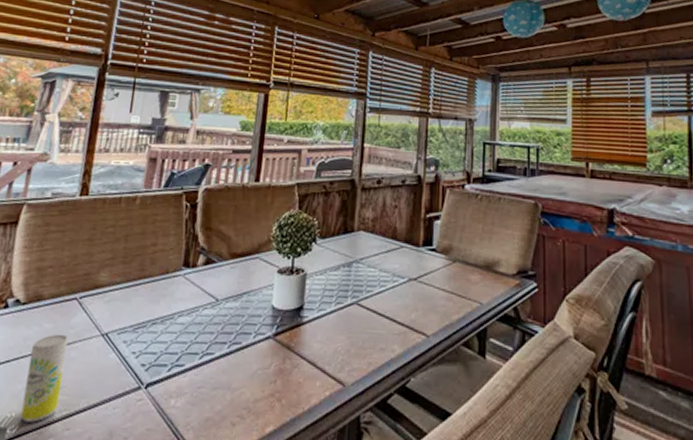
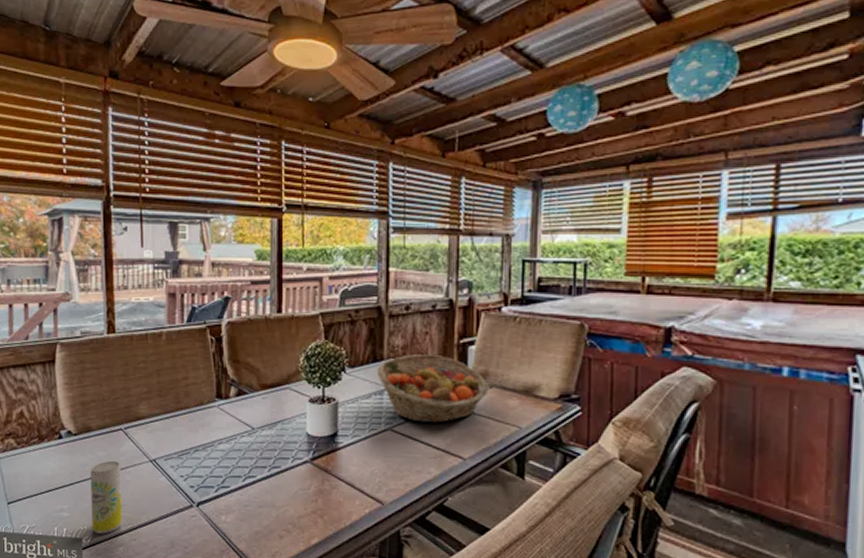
fruit basket: none [346,227,453,298] -> present [376,354,489,423]

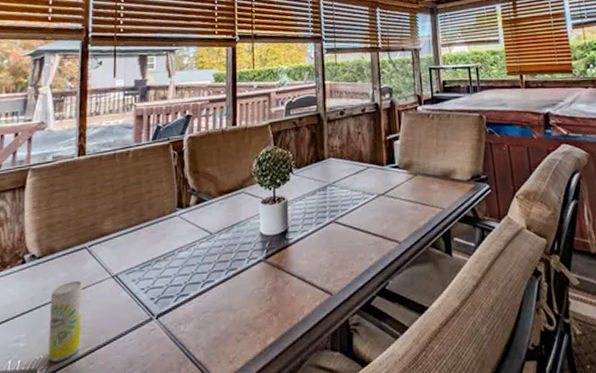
fruit basket: present [376,354,489,423] -> none [319,150,414,213]

